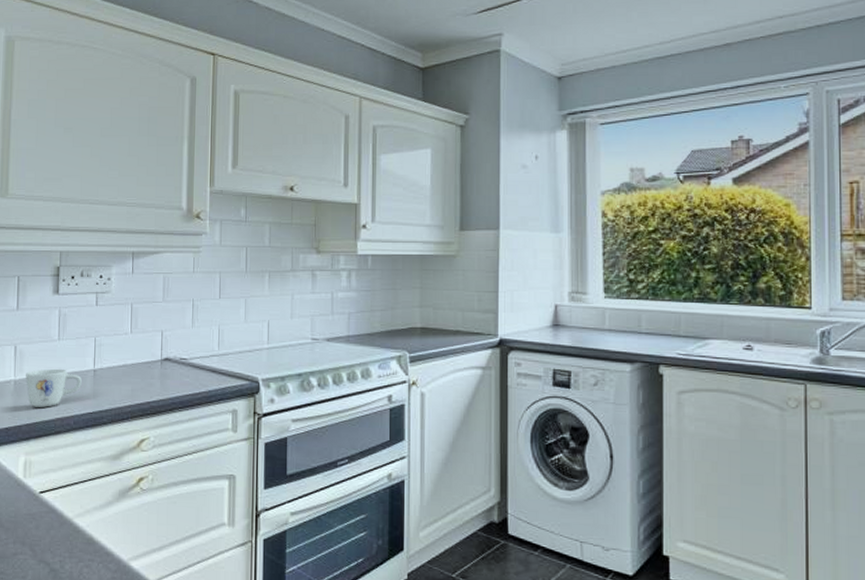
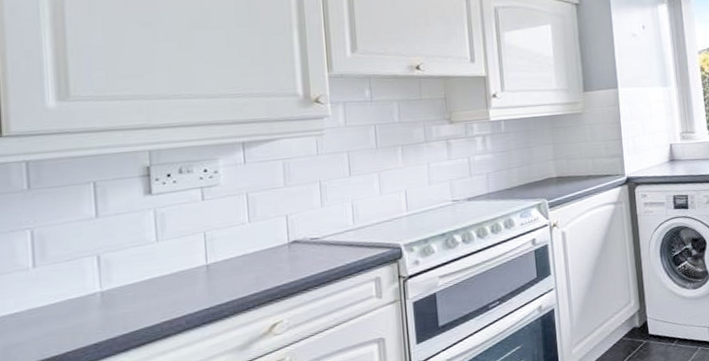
mug: present [26,368,82,407] -> none [116,270,192,316]

